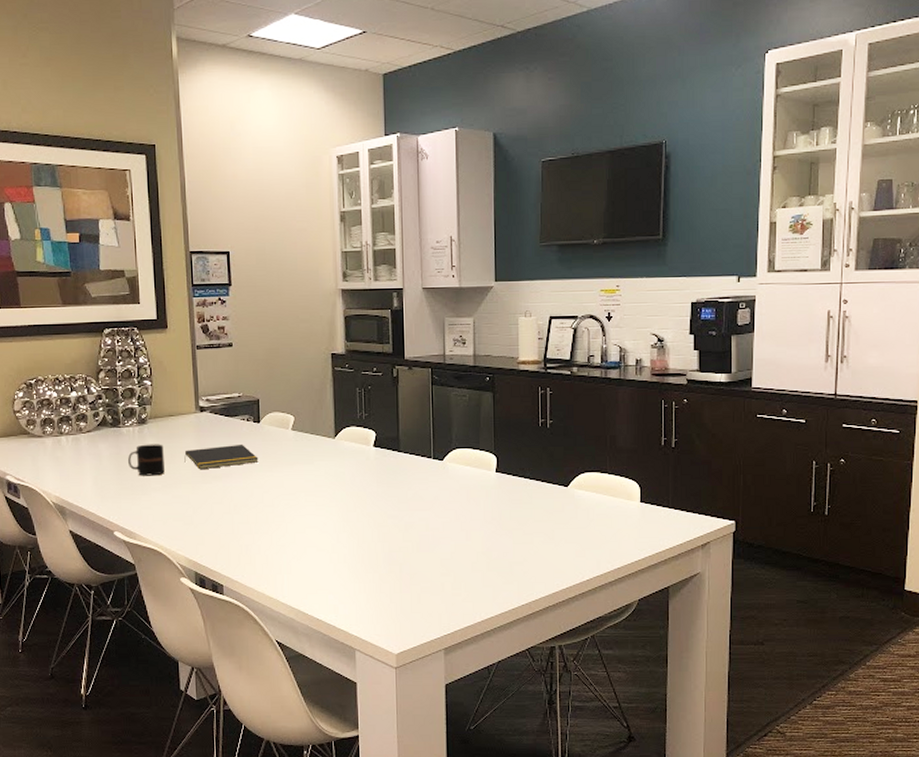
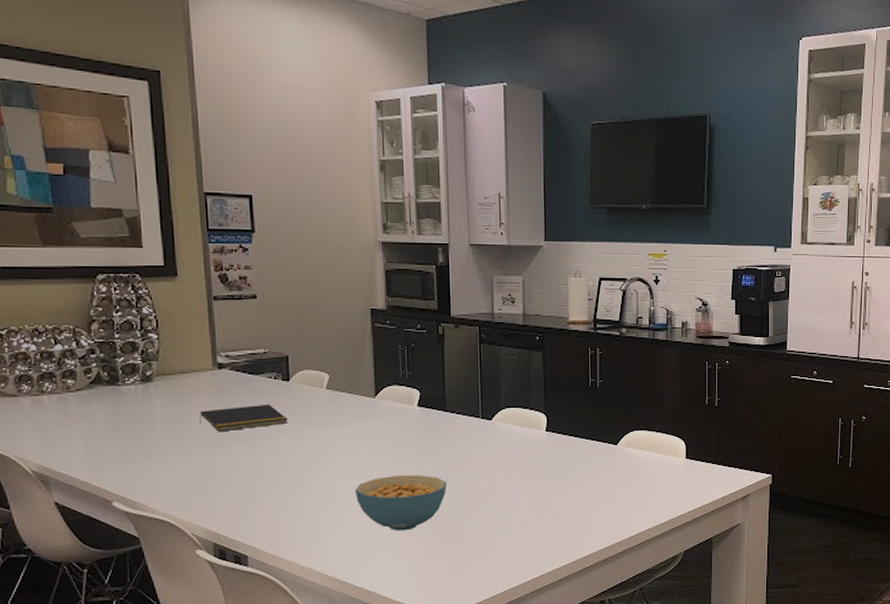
mug: present [128,444,165,476] -> none [130,404,175,440]
cereal bowl: none [316,513,401,567] -> present [354,475,447,531]

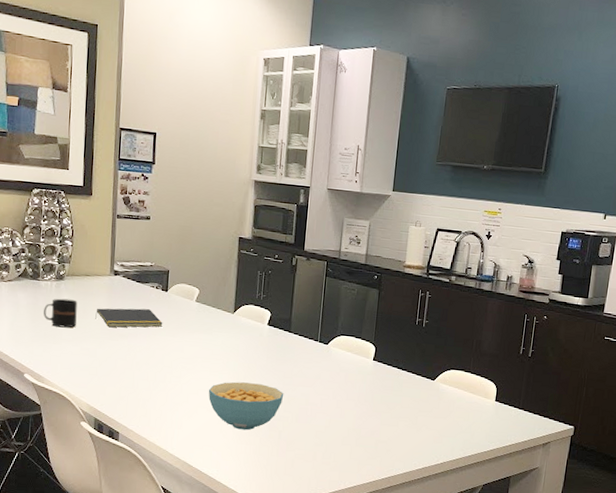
mug: none [130,404,175,440] -> present [44,298,77,328]

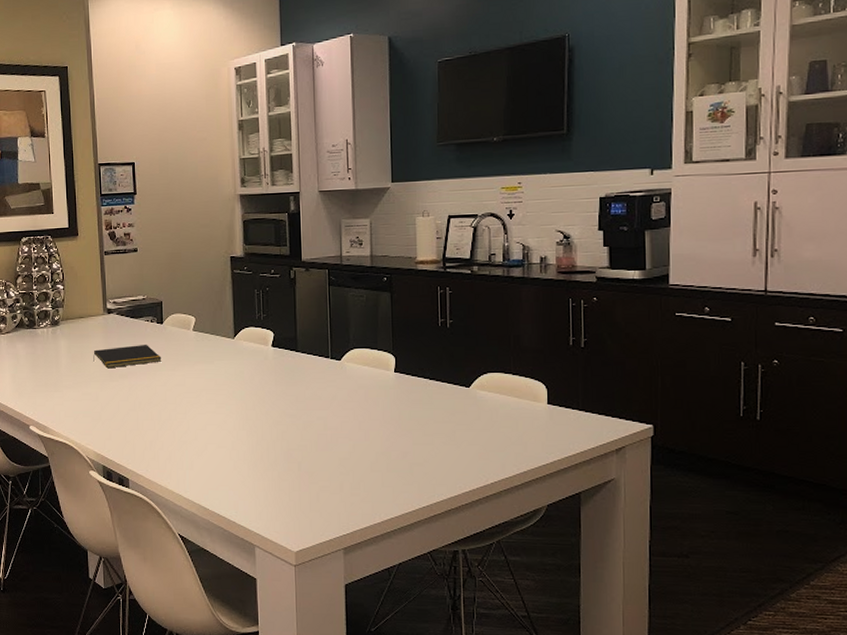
mug: present [44,298,77,328] -> none [43,344,75,374]
cereal bowl: present [208,382,284,431] -> none [216,412,299,465]

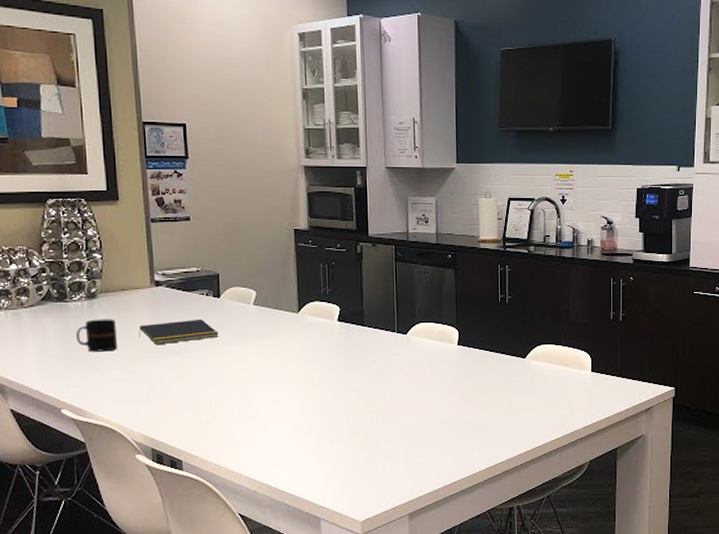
mug: none [43,344,75,374] -> present [76,319,117,352]

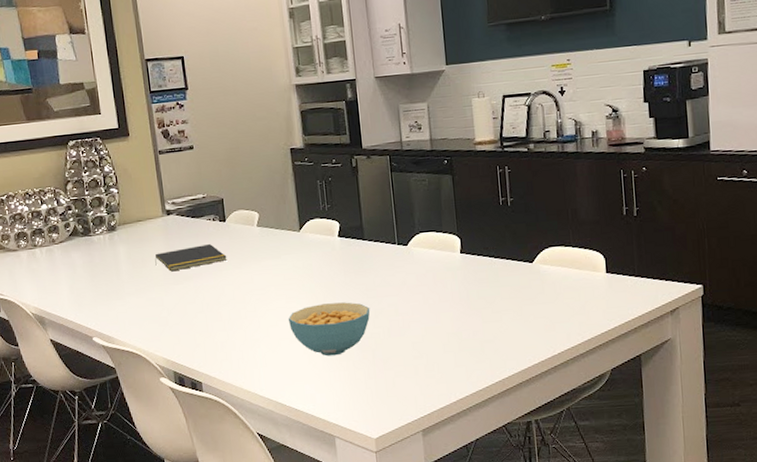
mug: present [76,319,117,352] -> none [101,249,137,282]
cereal bowl: none [279,386,365,439] -> present [288,302,370,356]

